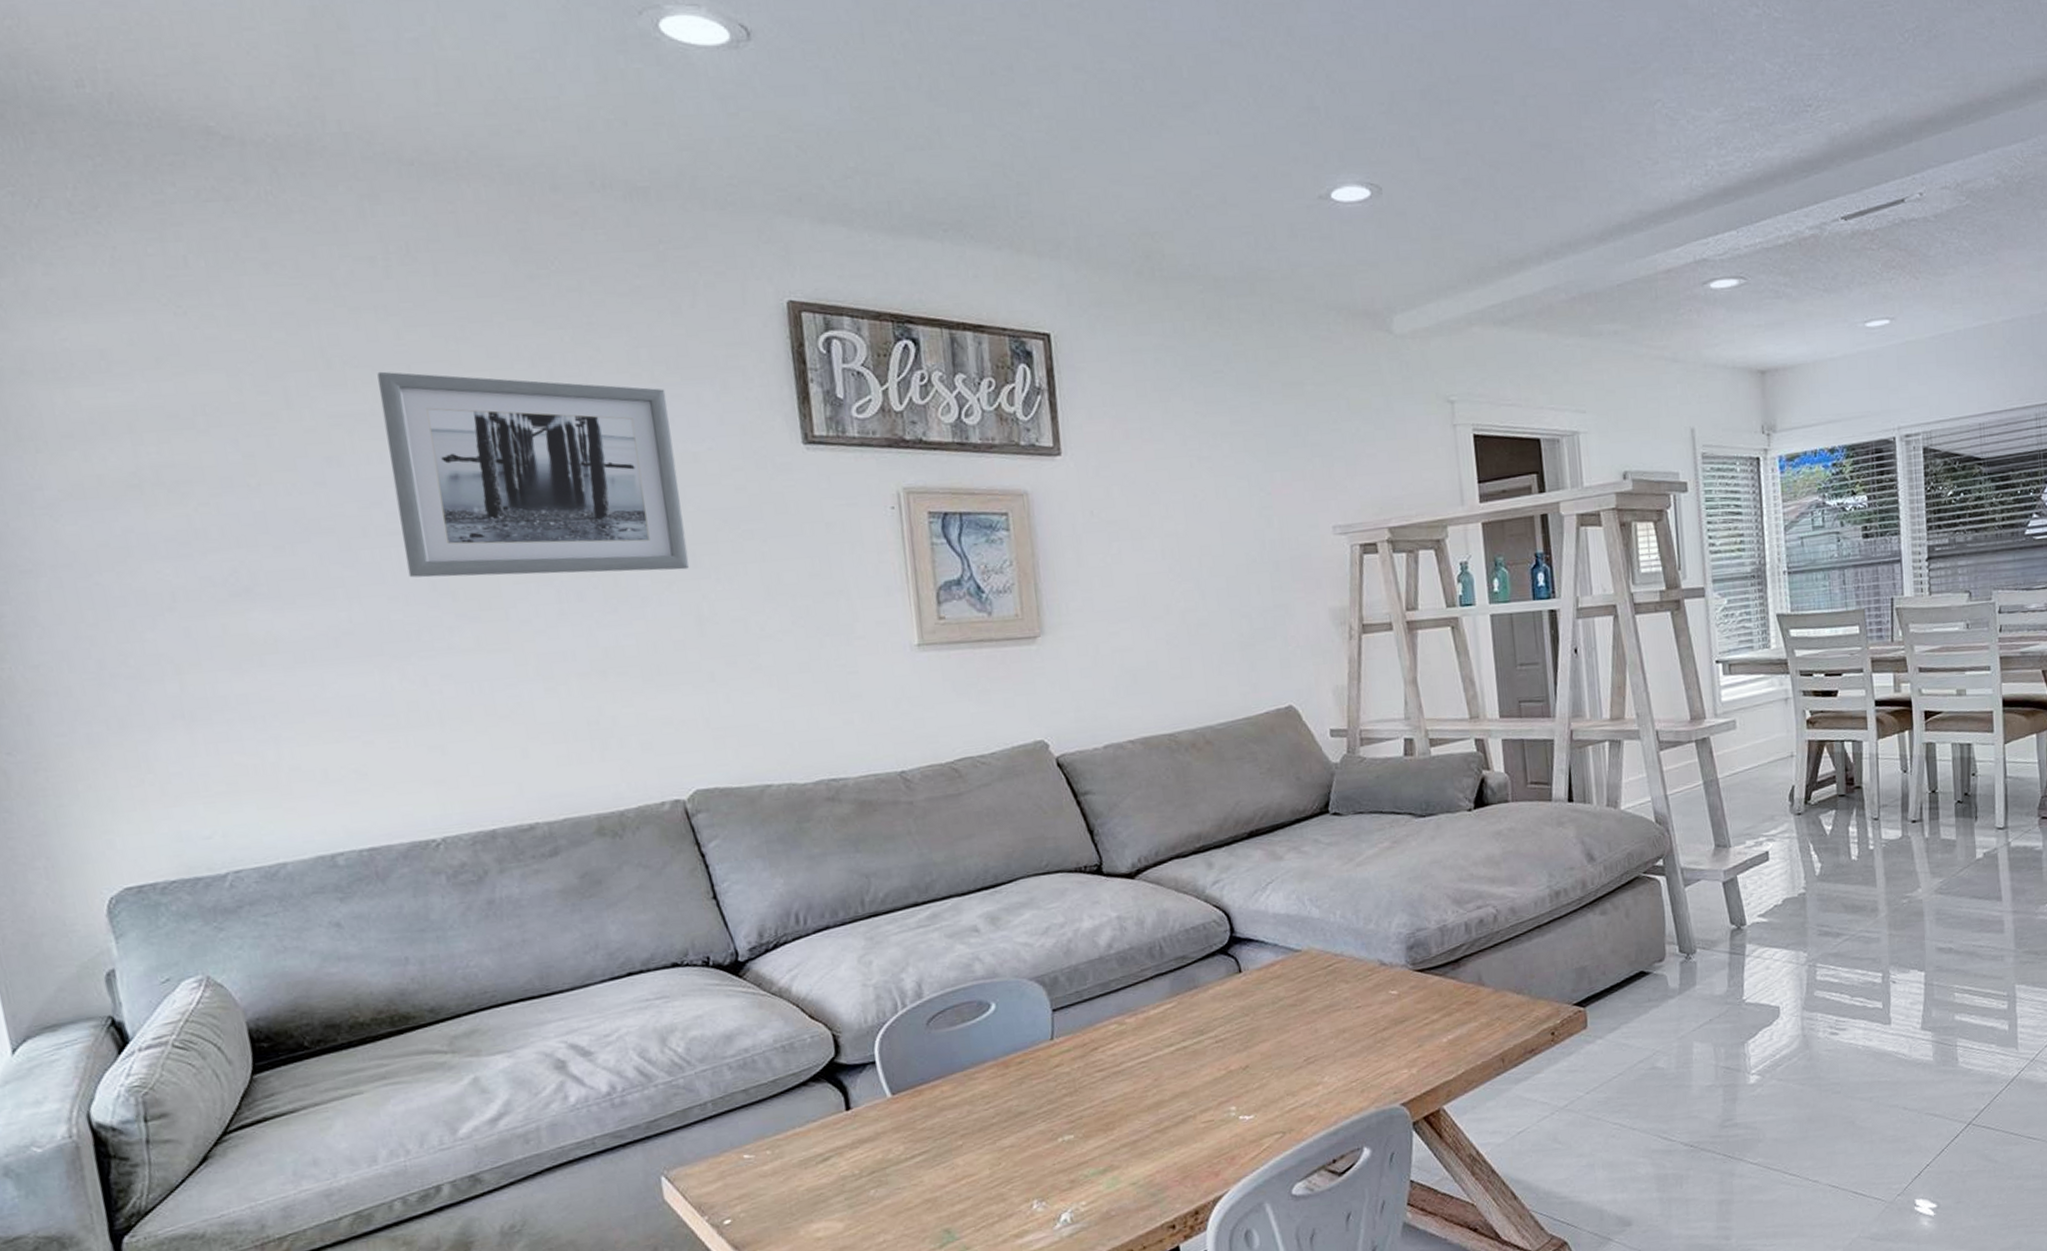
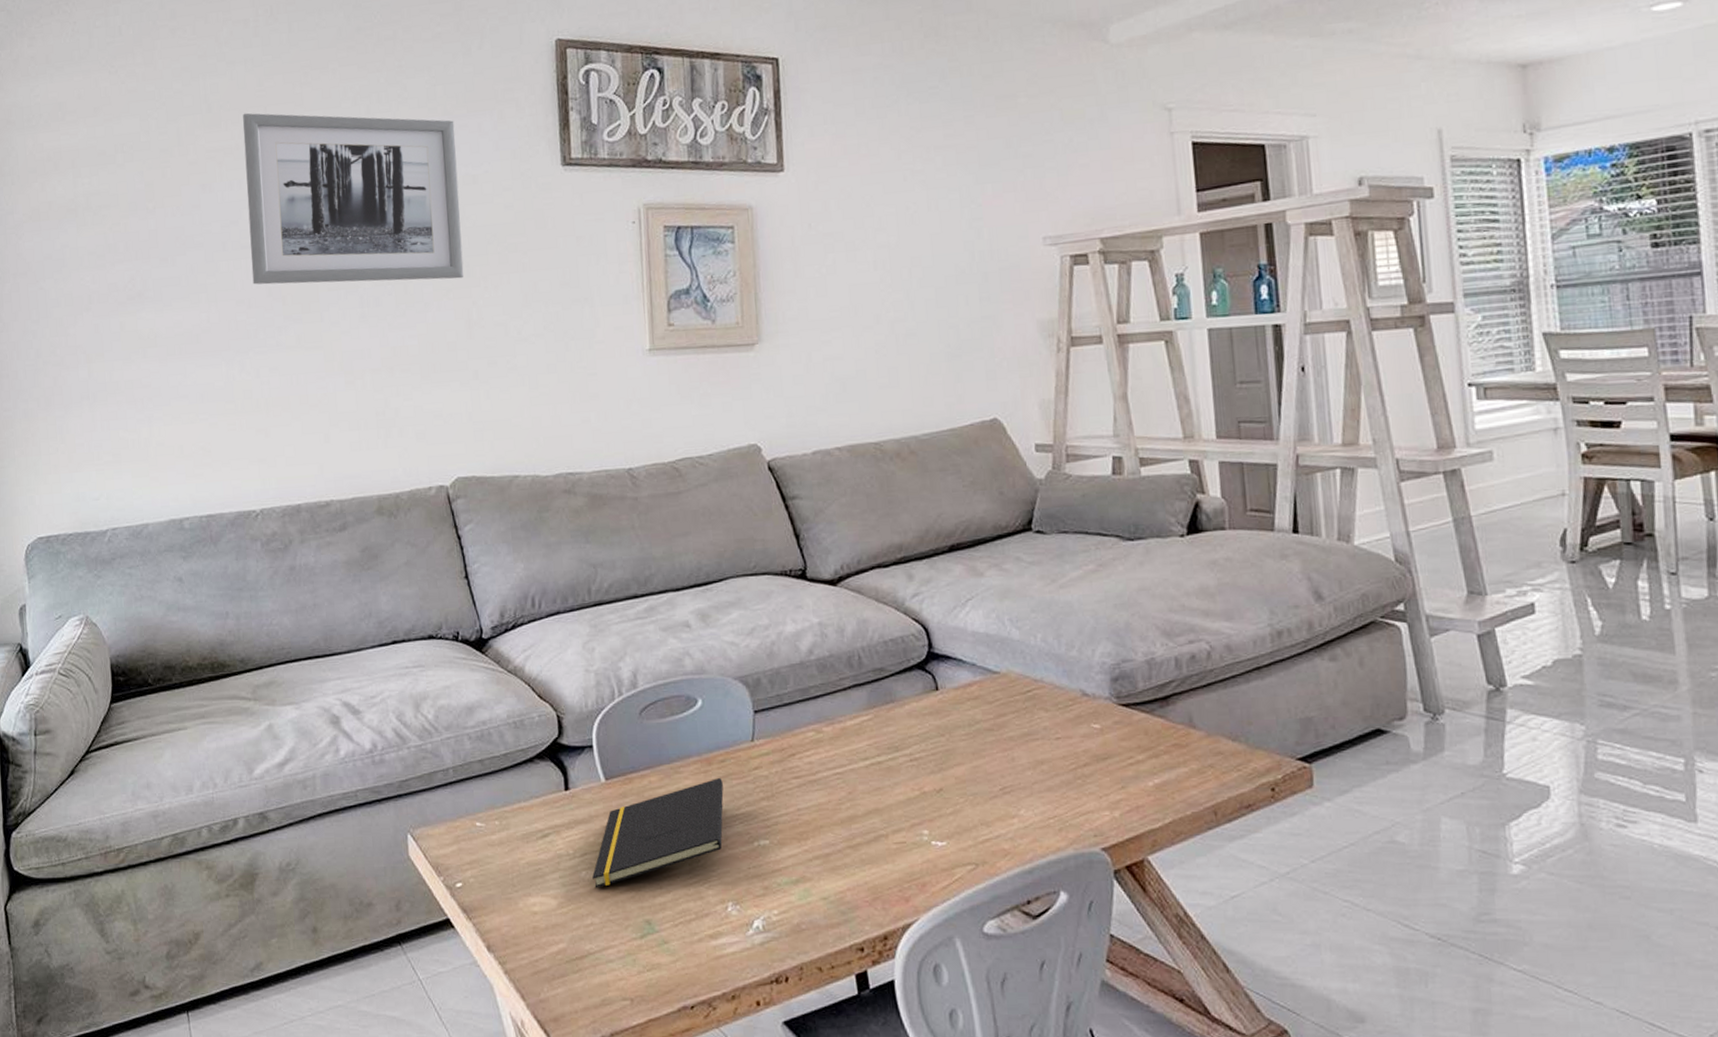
notepad: none [882,1080,1024,1205] -> present [592,778,724,888]

